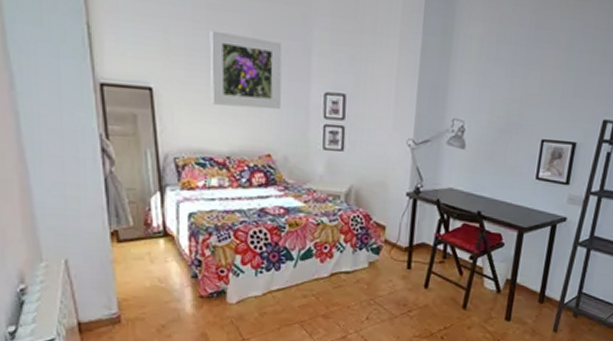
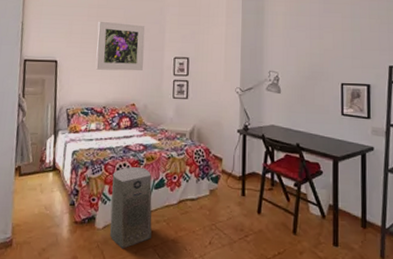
air purifier: none [244,234,298,325] -> present [109,167,152,249]

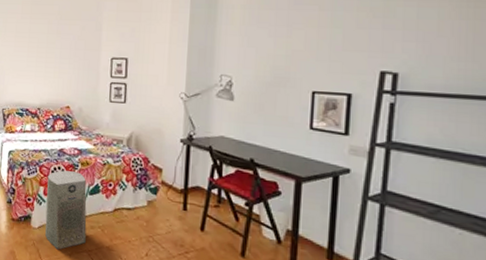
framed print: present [96,21,146,71] -> none [30,18,81,72]

